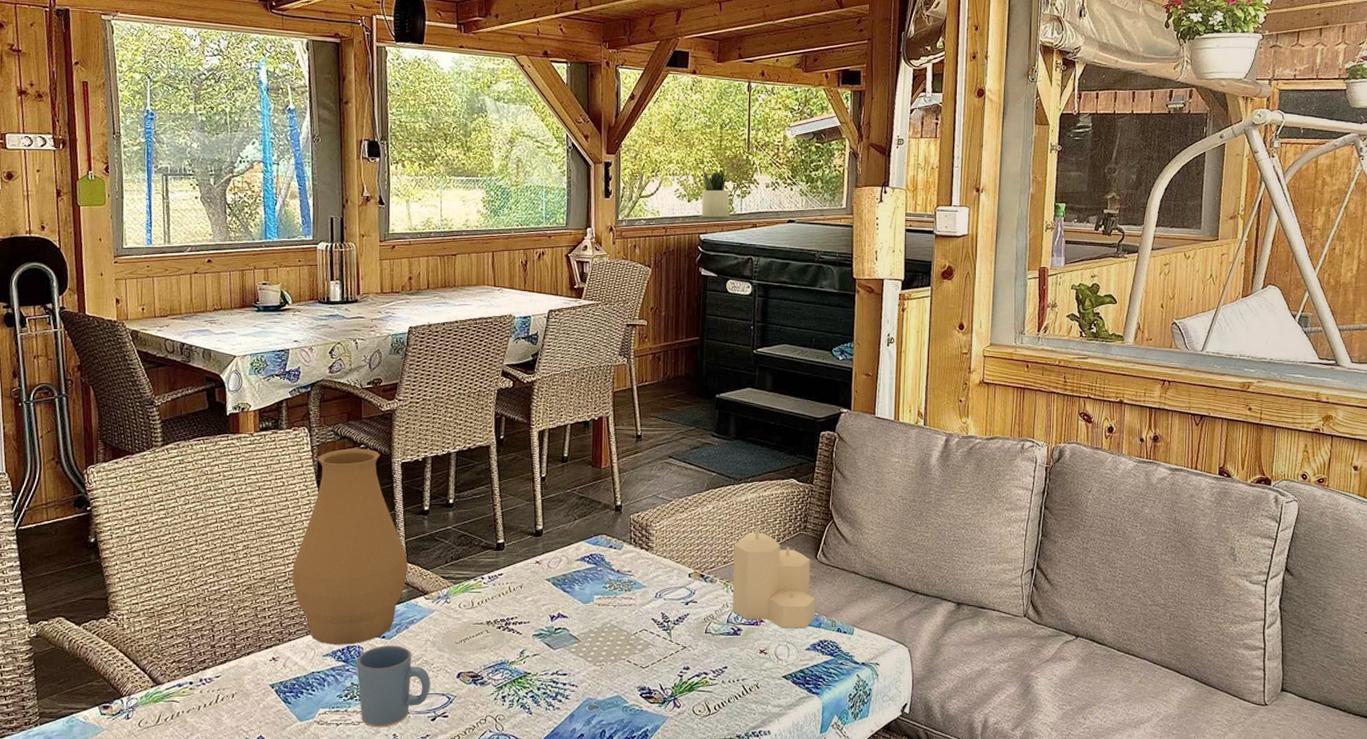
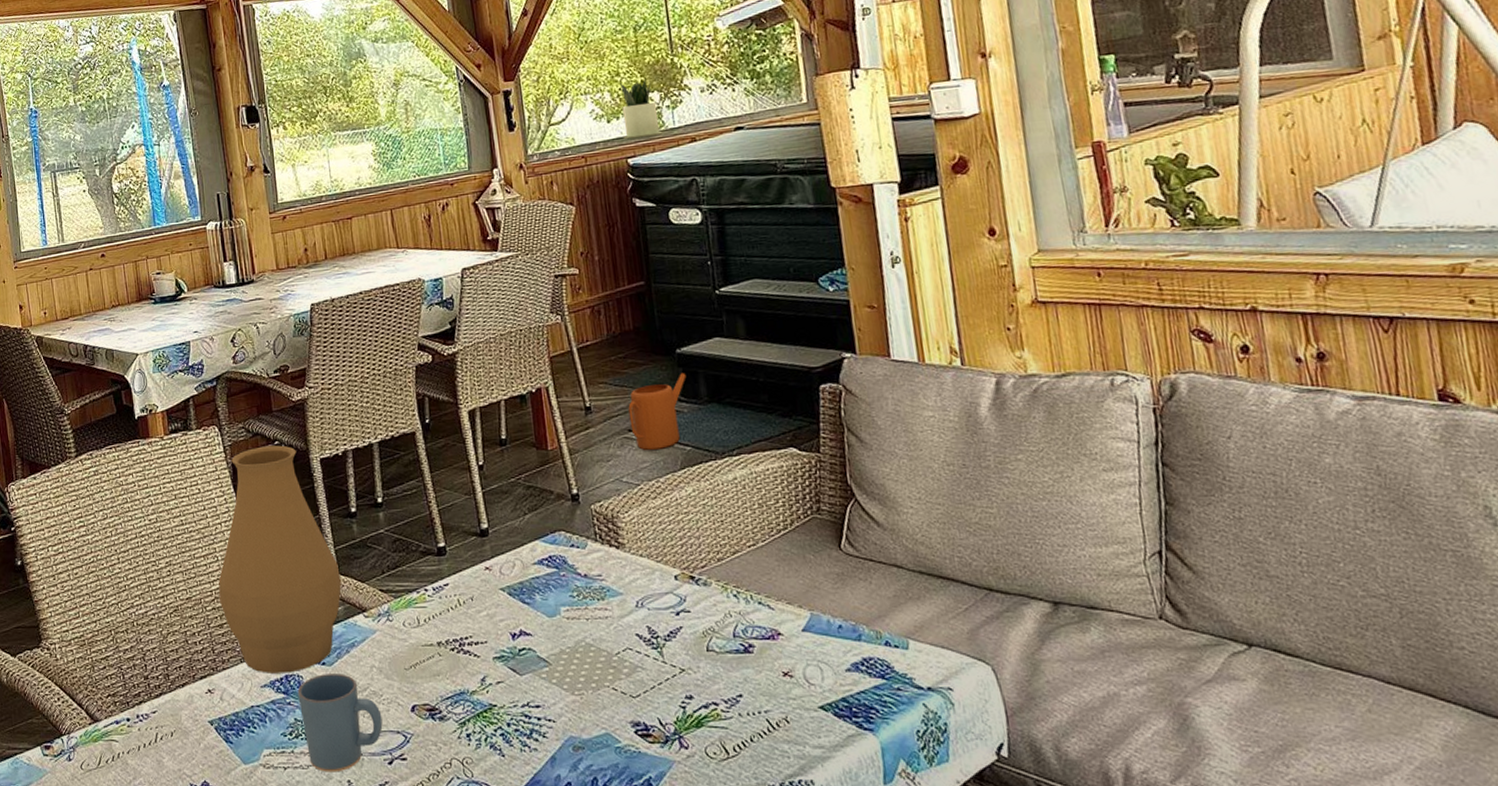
watering can: none [671,414,721,475] -> present [628,373,686,451]
candle: present [732,526,815,628] -> none [727,510,852,642]

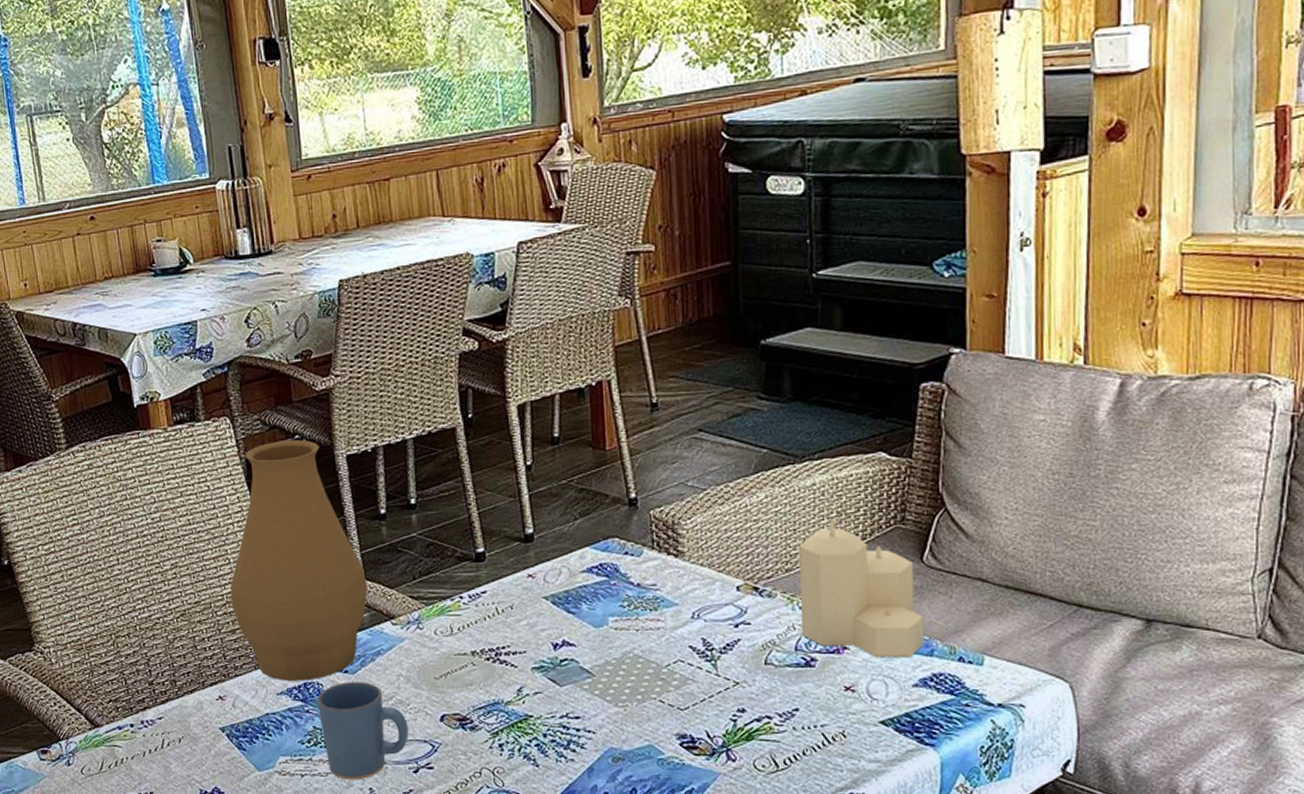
planter: present [620,79,663,140] -> none [719,15,768,91]
watering can: present [628,373,686,451] -> none [700,367,769,453]
candle: none [727,510,852,642] -> present [799,519,924,657]

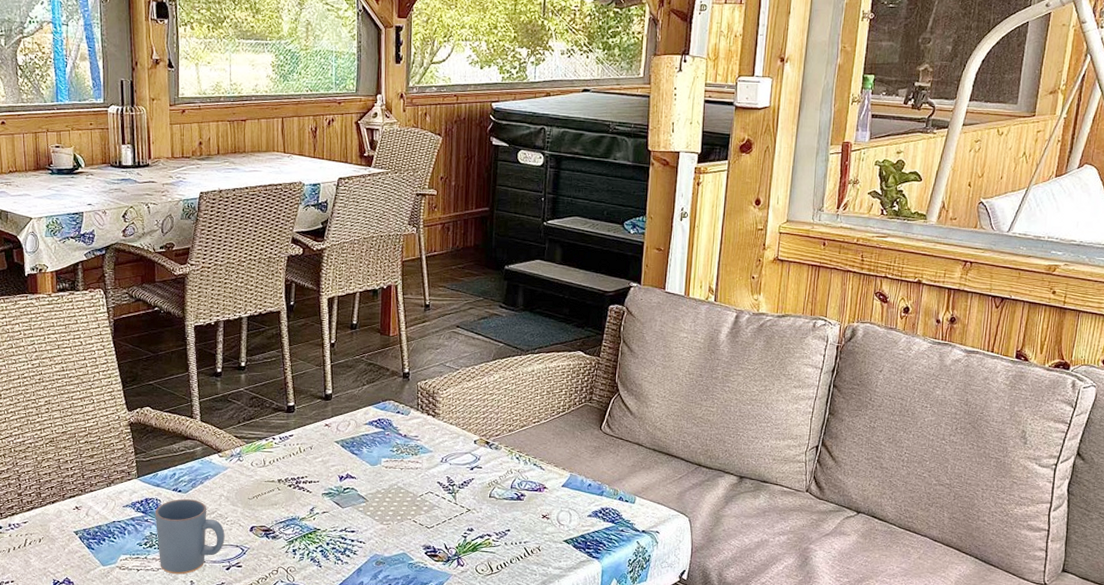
pitcher: present [230,439,368,681] -> none [93,311,202,497]
candle: present [799,519,924,657] -> none [516,396,598,495]

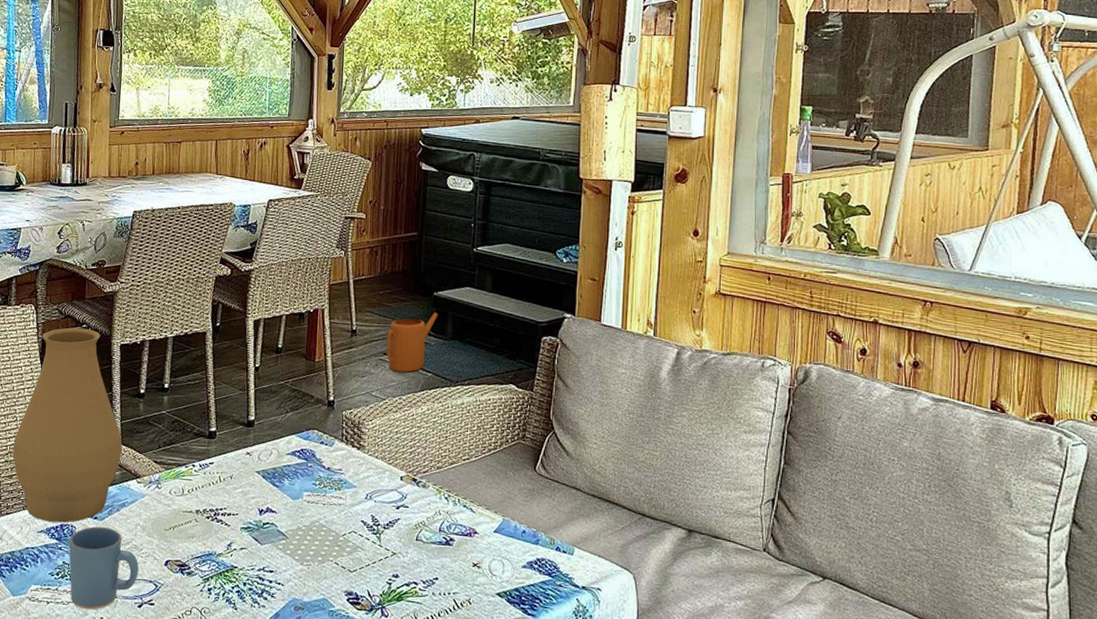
pitcher: none [93,311,202,497] -> present [13,327,122,523]
watering can: none [459,285,509,345] -> present [386,312,438,374]

